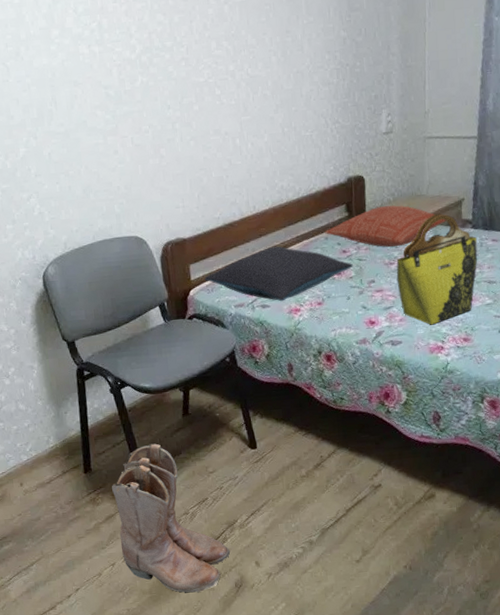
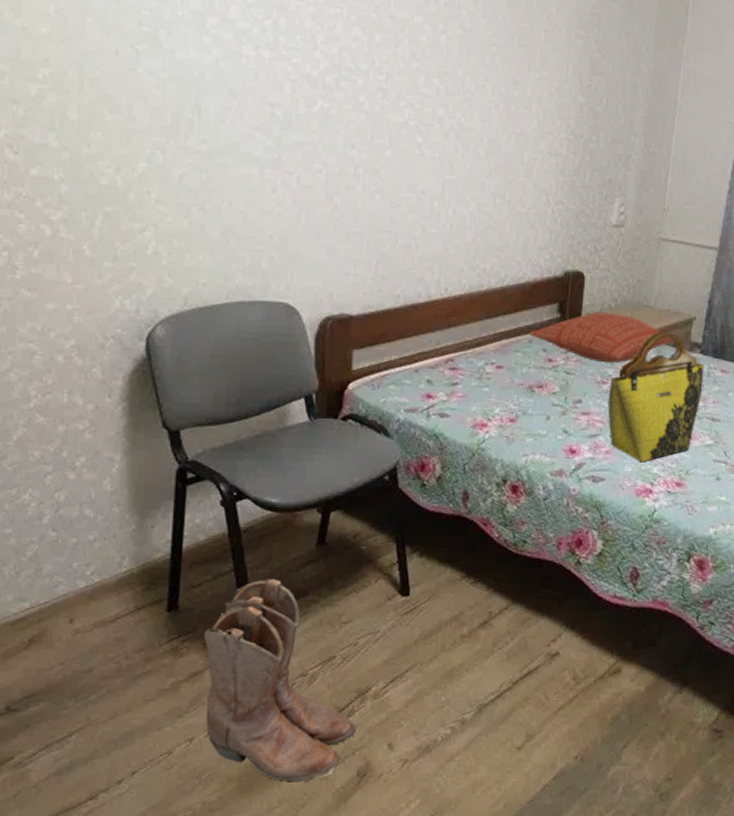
pillow: present [204,246,353,302] -> none [370,341,558,412]

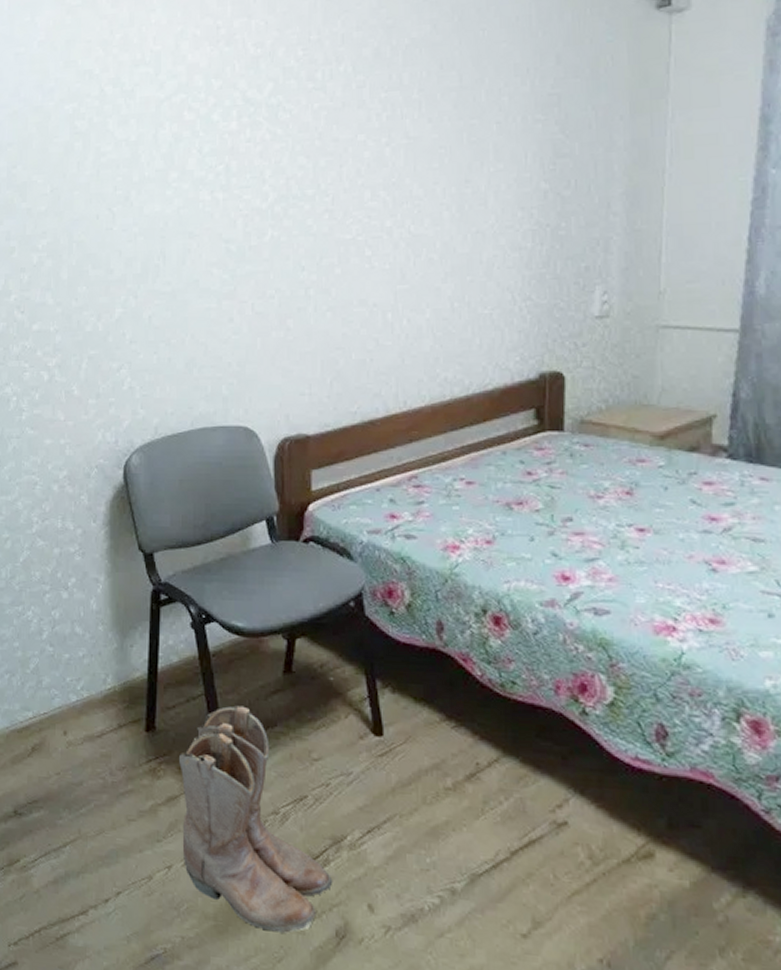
pillow: present [529,312,673,364] -> none [502,416,687,474]
tote bag: present [607,331,704,463] -> none [606,434,736,593]

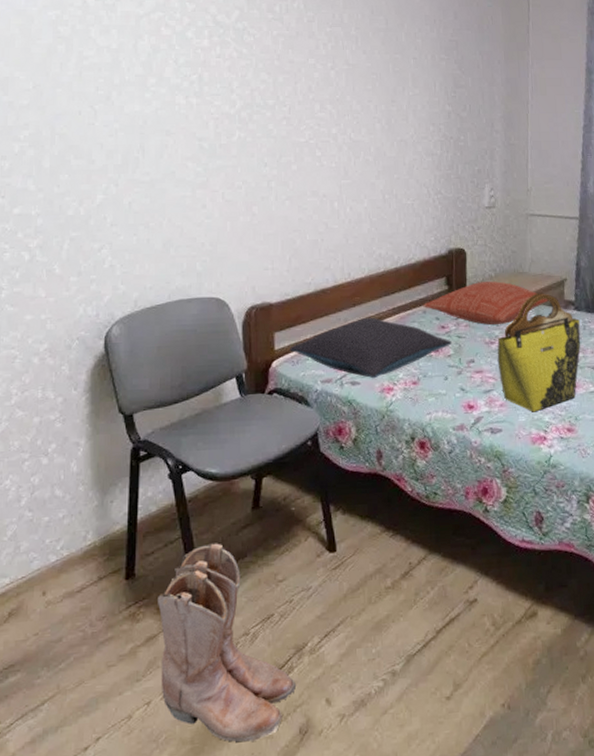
pillow: none [329,456,541,533] -> present [290,317,452,379]
pillow: none [502,416,687,474] -> present [423,281,549,326]
tote bag: none [606,434,736,593] -> present [497,293,581,412]

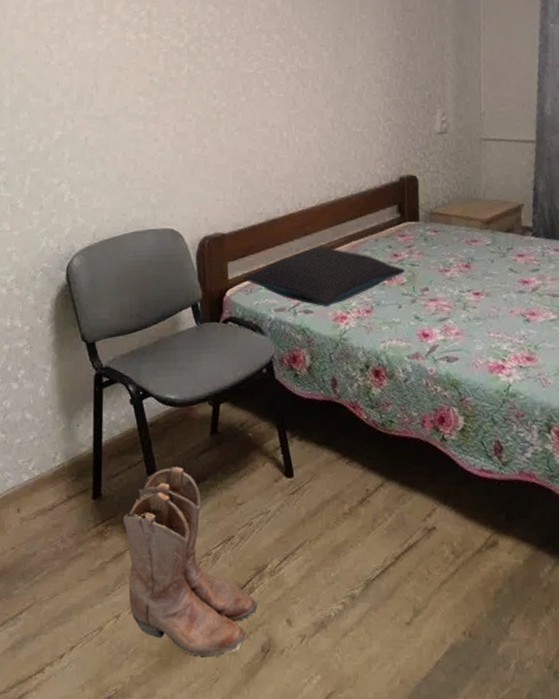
pillow: present [423,281,549,326] -> none [375,208,505,253]
tote bag: present [497,293,581,412] -> none [452,219,540,341]

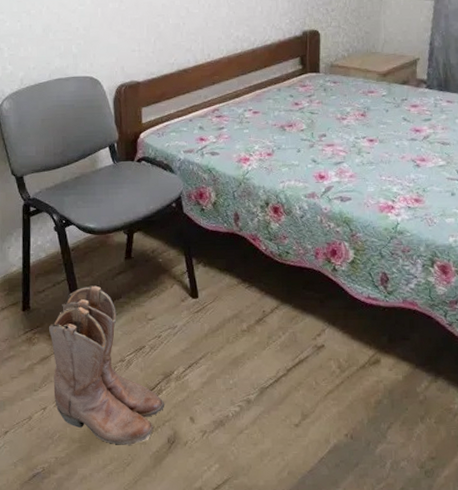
pillow: present [243,246,405,308] -> none [155,94,305,150]

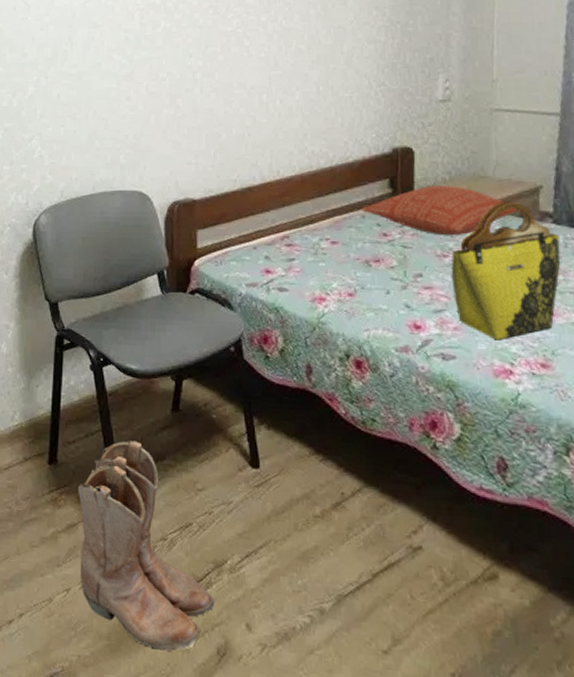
pillow: none [278,61,401,103] -> present [362,186,519,236]
tote bag: none [348,72,432,183] -> present [451,201,561,340]

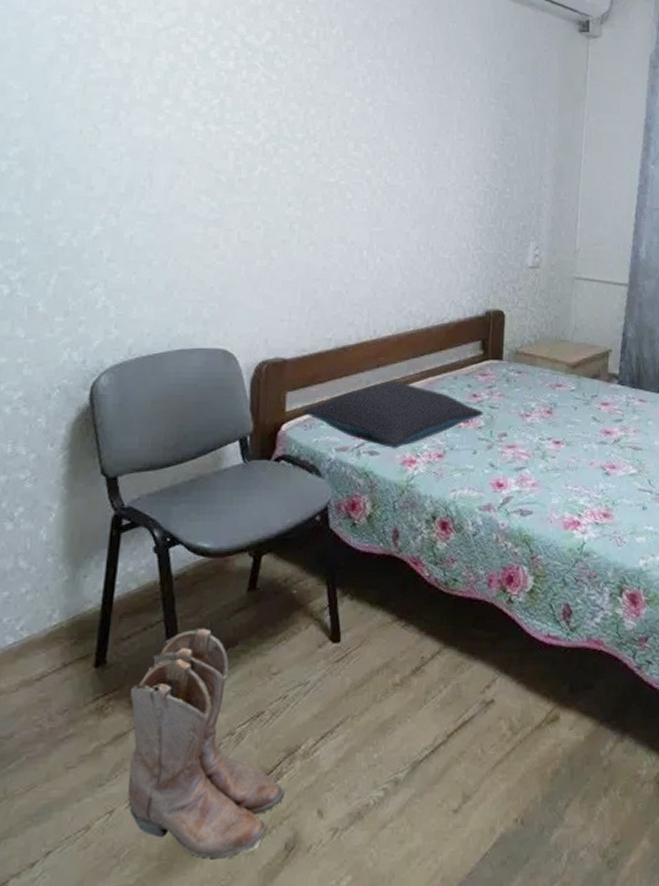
pillow: none [213,219,395,287] -> present [302,380,483,449]
pillow: present [362,186,519,236] -> none [454,348,591,397]
tote bag: present [451,201,561,340] -> none [532,364,623,494]

